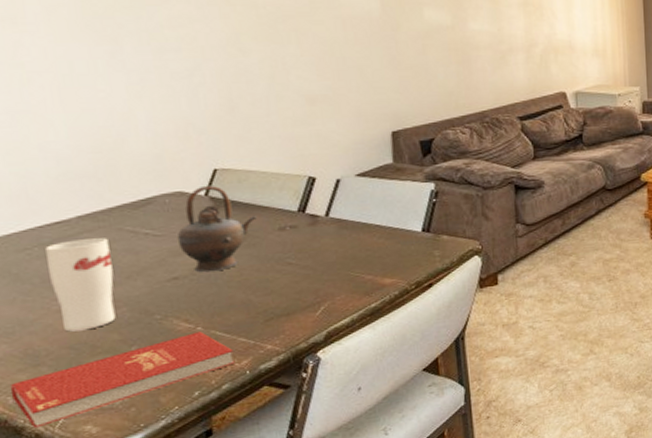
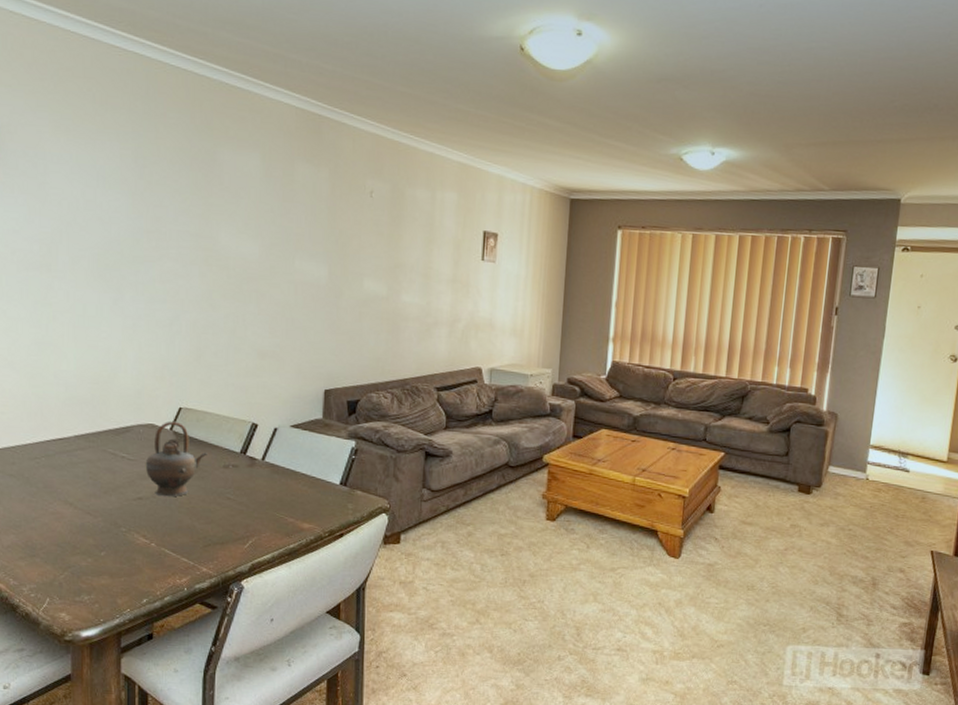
book: present [9,332,235,428] -> none [12,547,177,608]
cup: present [45,238,116,332] -> none [50,455,95,533]

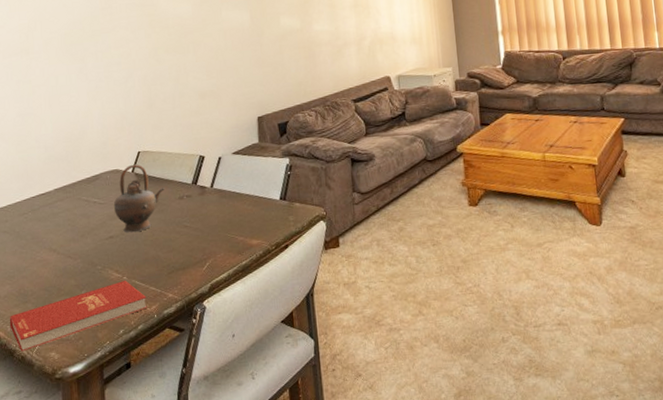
book: none [12,547,177,608] -> present [9,281,147,352]

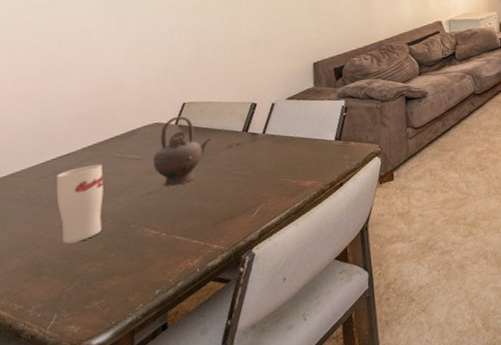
book: present [9,281,147,352] -> none [17,237,189,331]
cup: none [35,205,74,277] -> present [57,164,104,244]

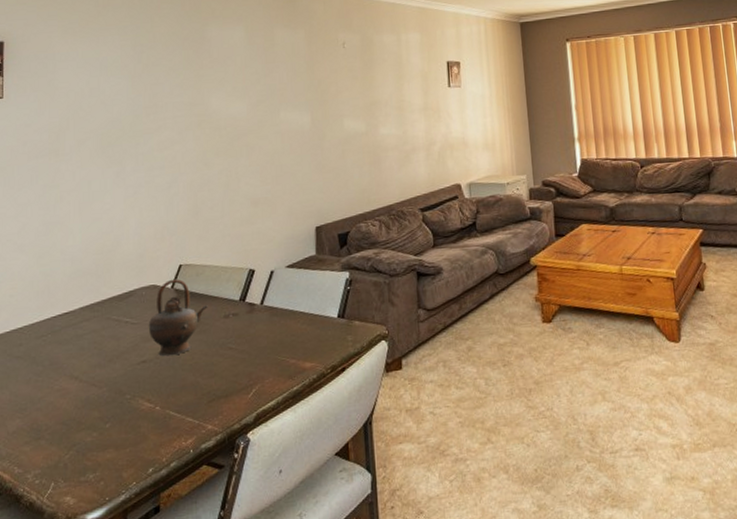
cup: present [57,164,104,244] -> none [56,326,100,409]

